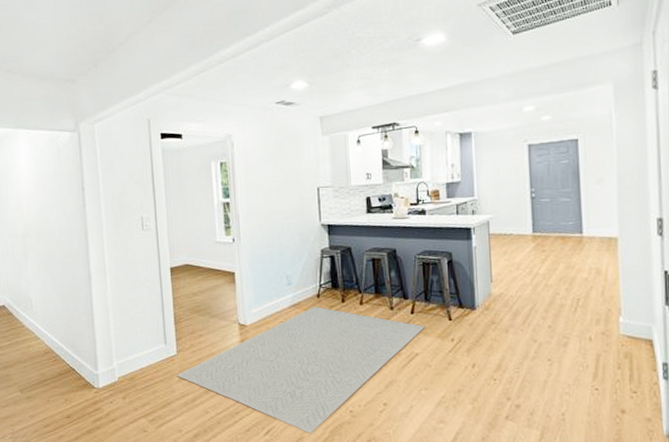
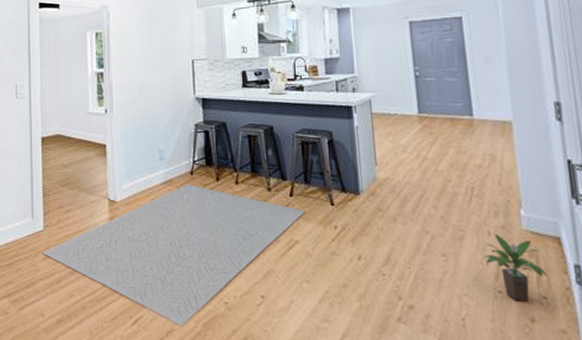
potted plant: none [583,339,639,397] -> present [482,234,548,302]

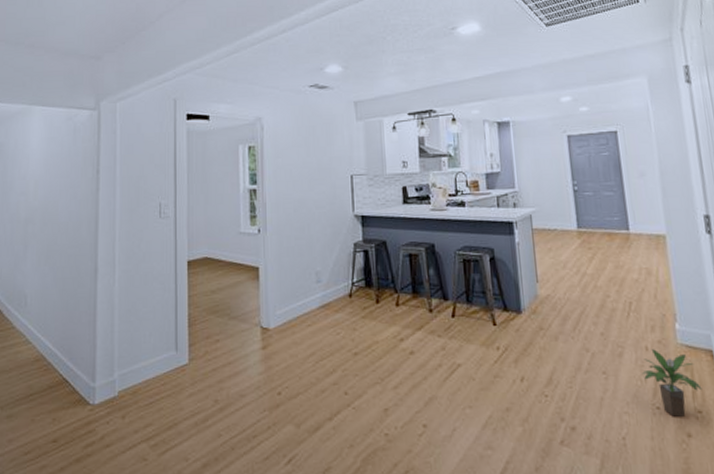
rug: present [42,184,305,326] -> none [186,307,467,463]

